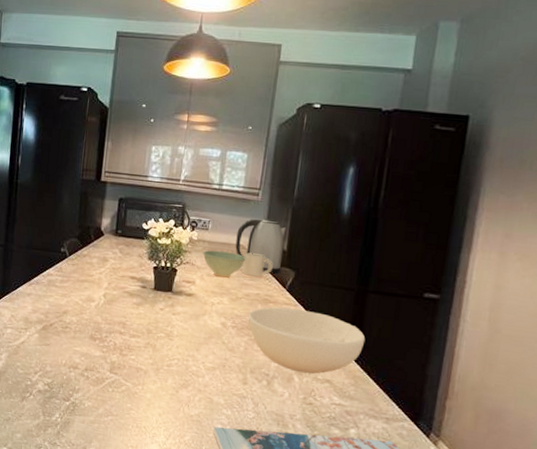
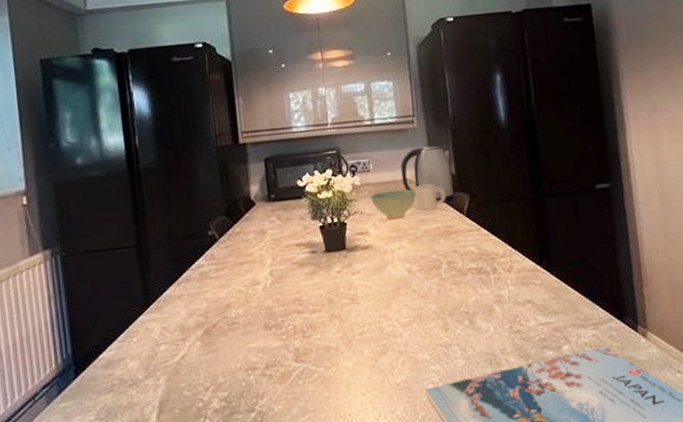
bowl: present [248,307,366,374] -> none [432,231,554,301]

